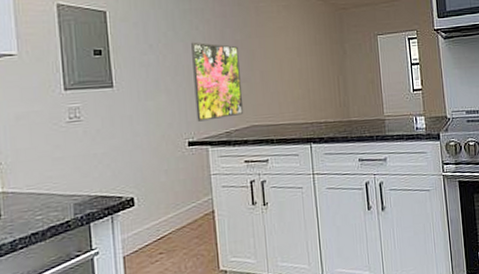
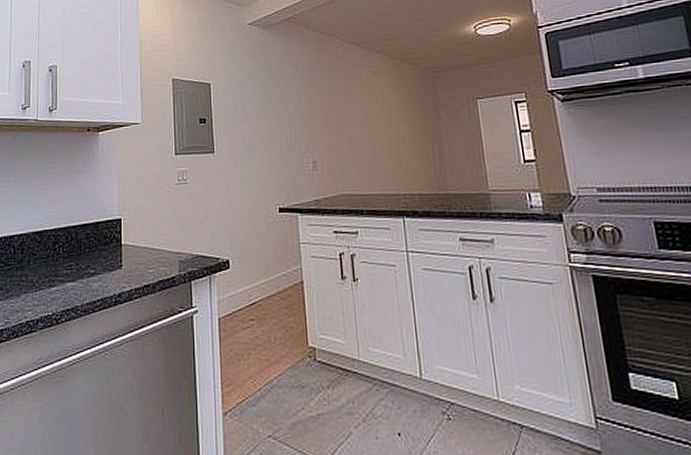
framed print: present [191,42,244,122] -> none [283,109,333,188]

